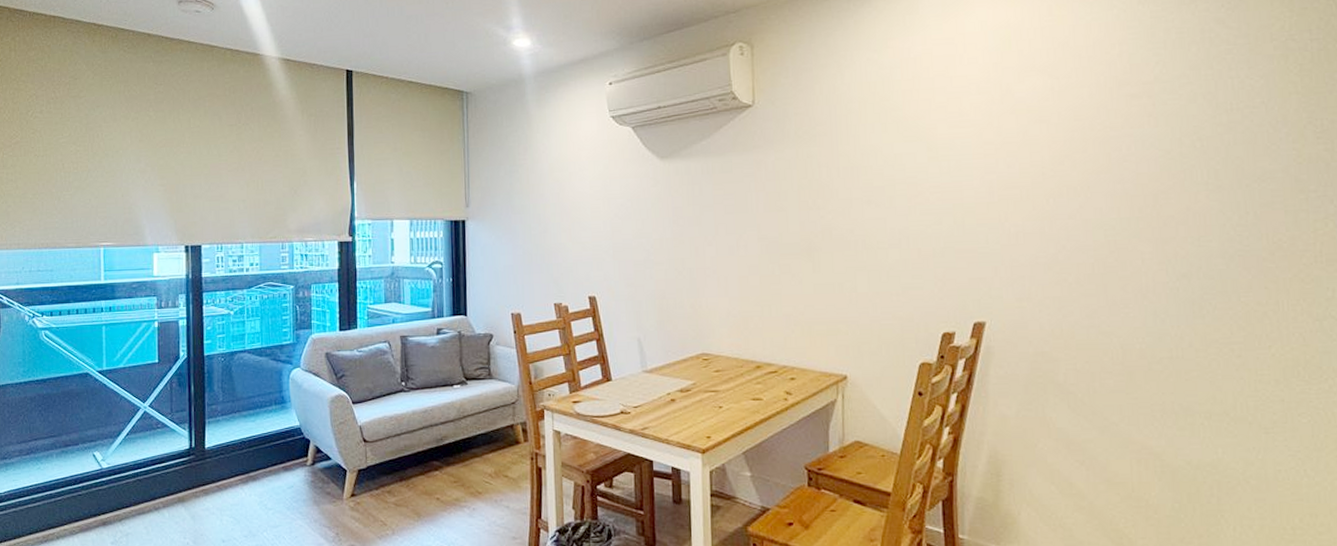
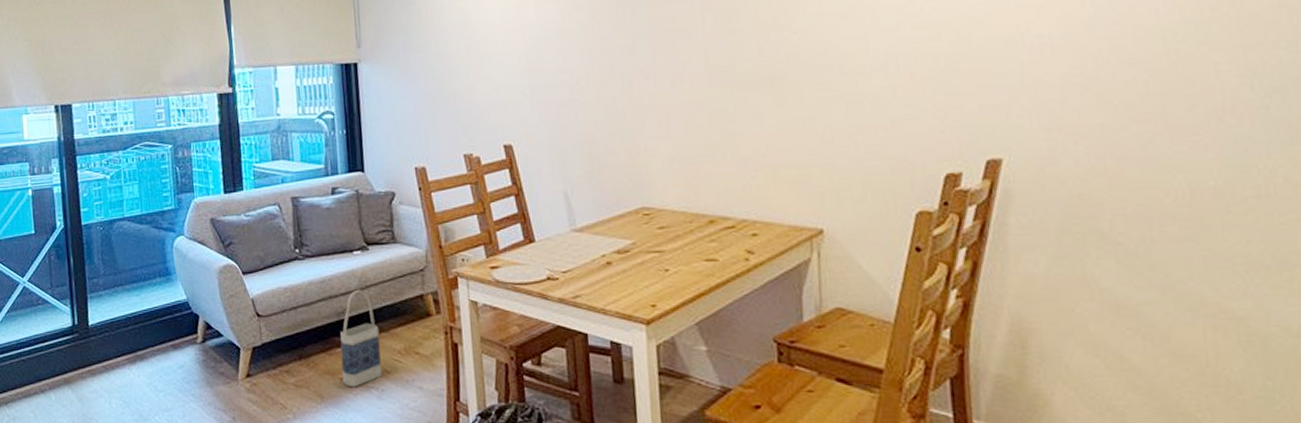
bag: none [438,419,474,506] -> present [340,289,382,387]

